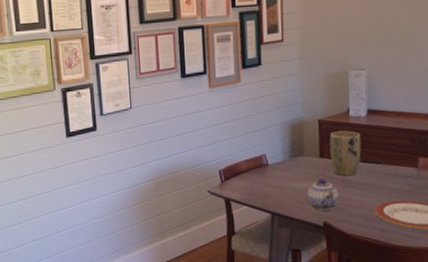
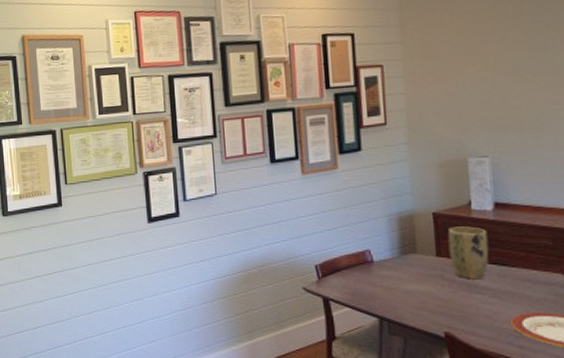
teapot: present [307,178,339,210] -> none [422,280,464,318]

